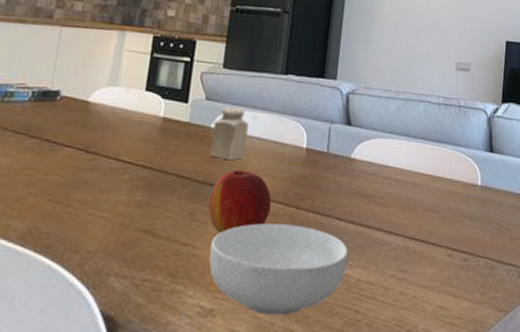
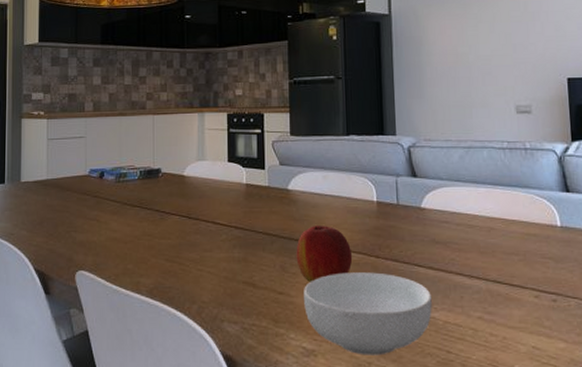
salt shaker: present [210,108,249,160] -> none [290,170,321,216]

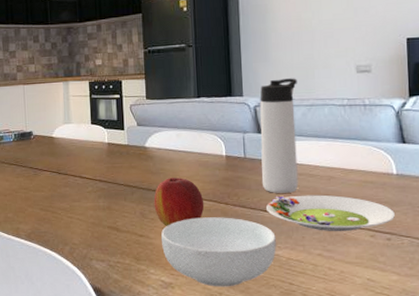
thermos bottle: none [414,117,456,246] -> present [260,78,299,193]
salad plate: none [421,248,560,292] -> present [266,195,395,232]

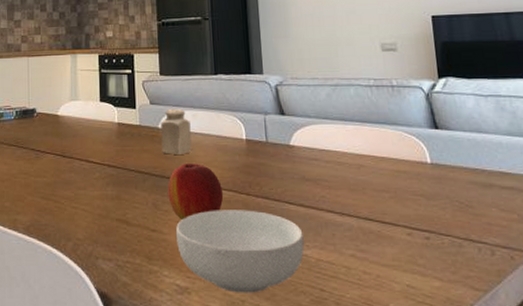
salt shaker: none [147,130,176,170] -> present [160,109,192,154]
thermos bottle: present [260,78,299,193] -> none [281,55,326,183]
salad plate: present [266,195,395,232] -> none [292,185,432,229]

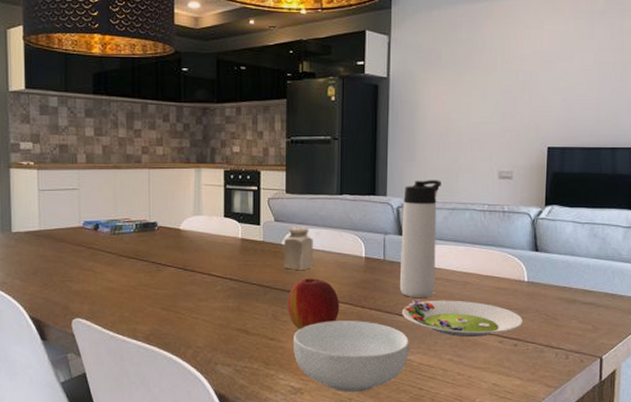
thermos bottle: none [281,55,326,183] -> present [399,180,441,297]
salad plate: none [292,185,432,229] -> present [402,300,523,338]

